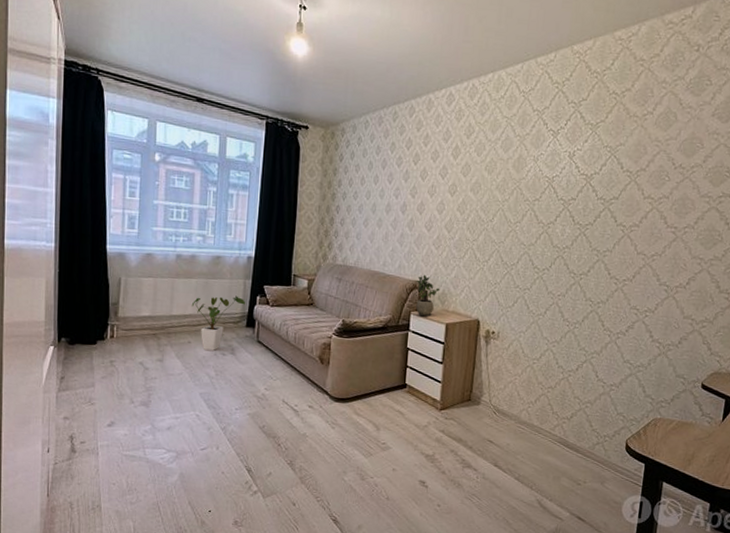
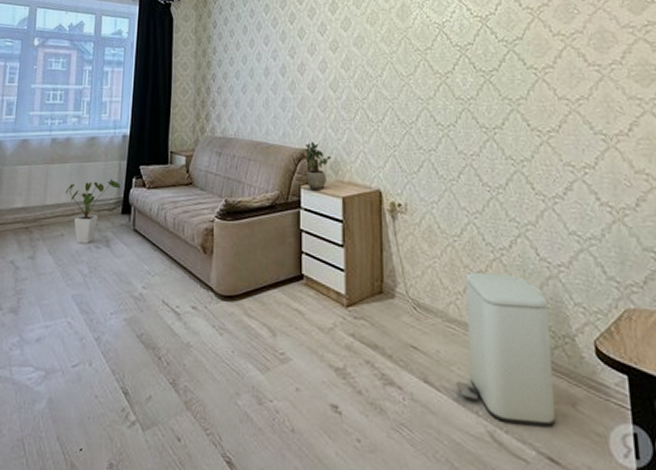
pedal bin: none [518,388,598,498] -> present [456,273,555,428]

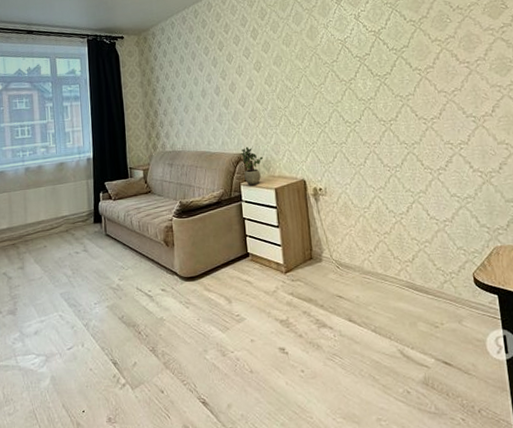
house plant: present [65,179,120,243] -> none [43,196,90,251]
pedal bin: present [456,273,555,428] -> none [373,232,447,342]

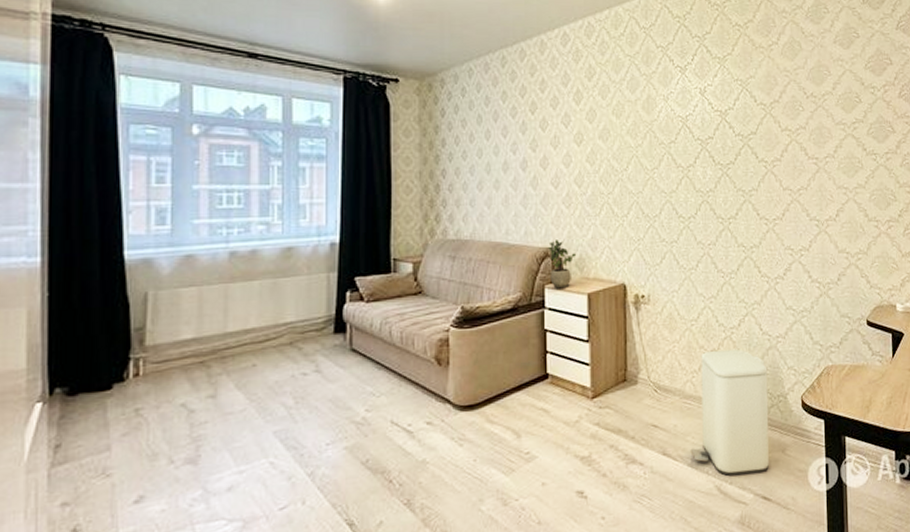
pedal bin: none [373,232,447,342] -> present [690,349,770,477]

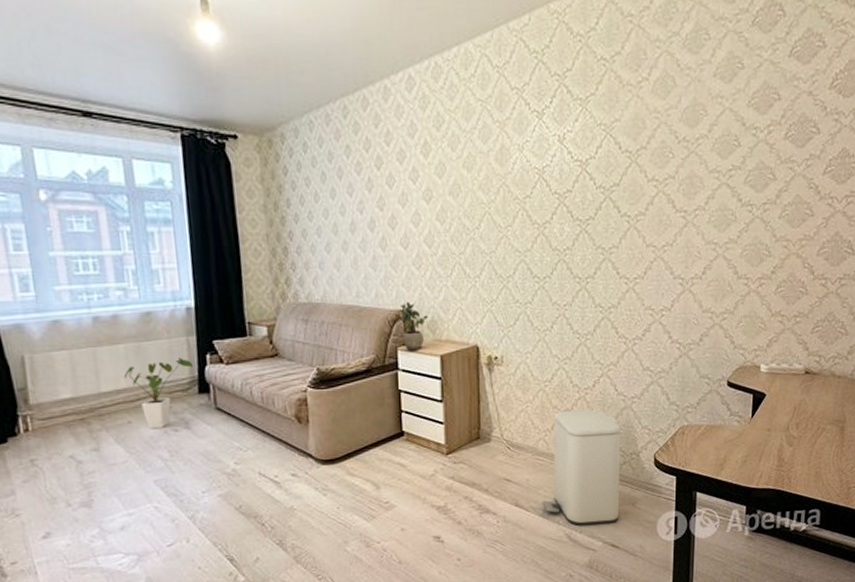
house plant: none [254,295,330,372] -> present [123,357,193,428]

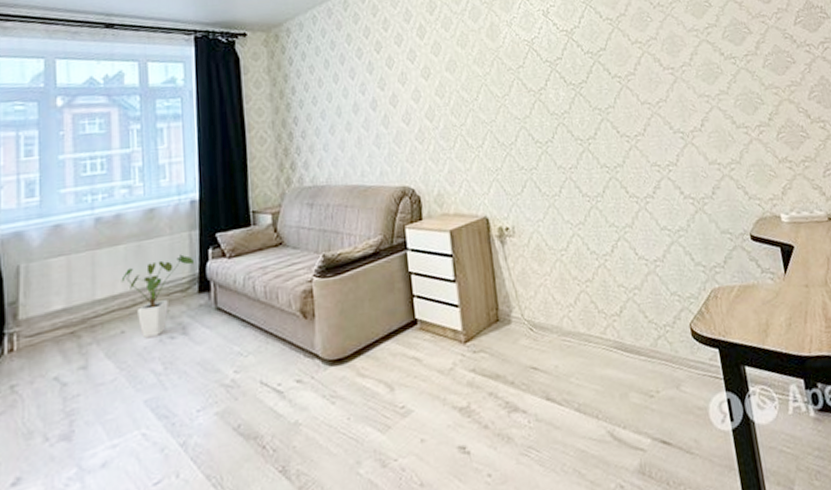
potted plant: present [398,302,429,351] -> none [404,177,435,229]
pedal bin: present [542,410,621,526] -> none [575,277,664,420]

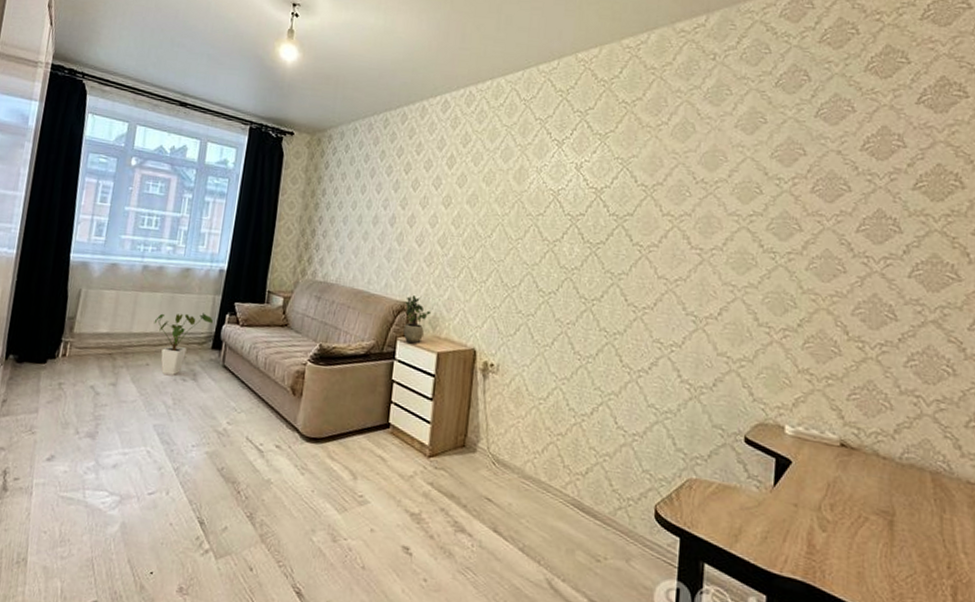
potted plant: none [404,177,435,229] -> present [403,295,432,344]

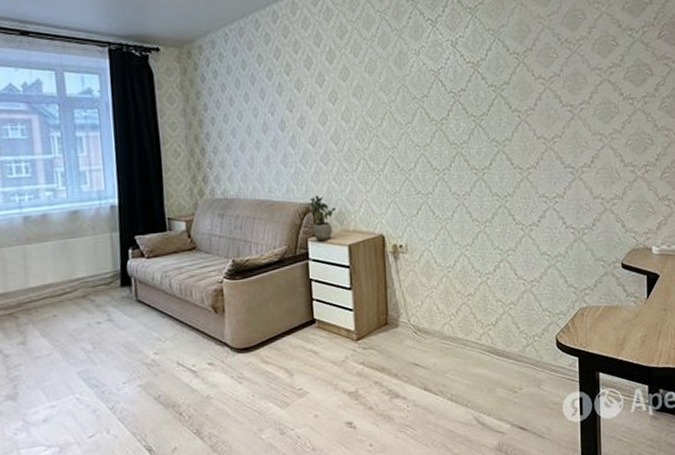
house plant: present [153,313,213,375] -> none [50,253,115,321]

